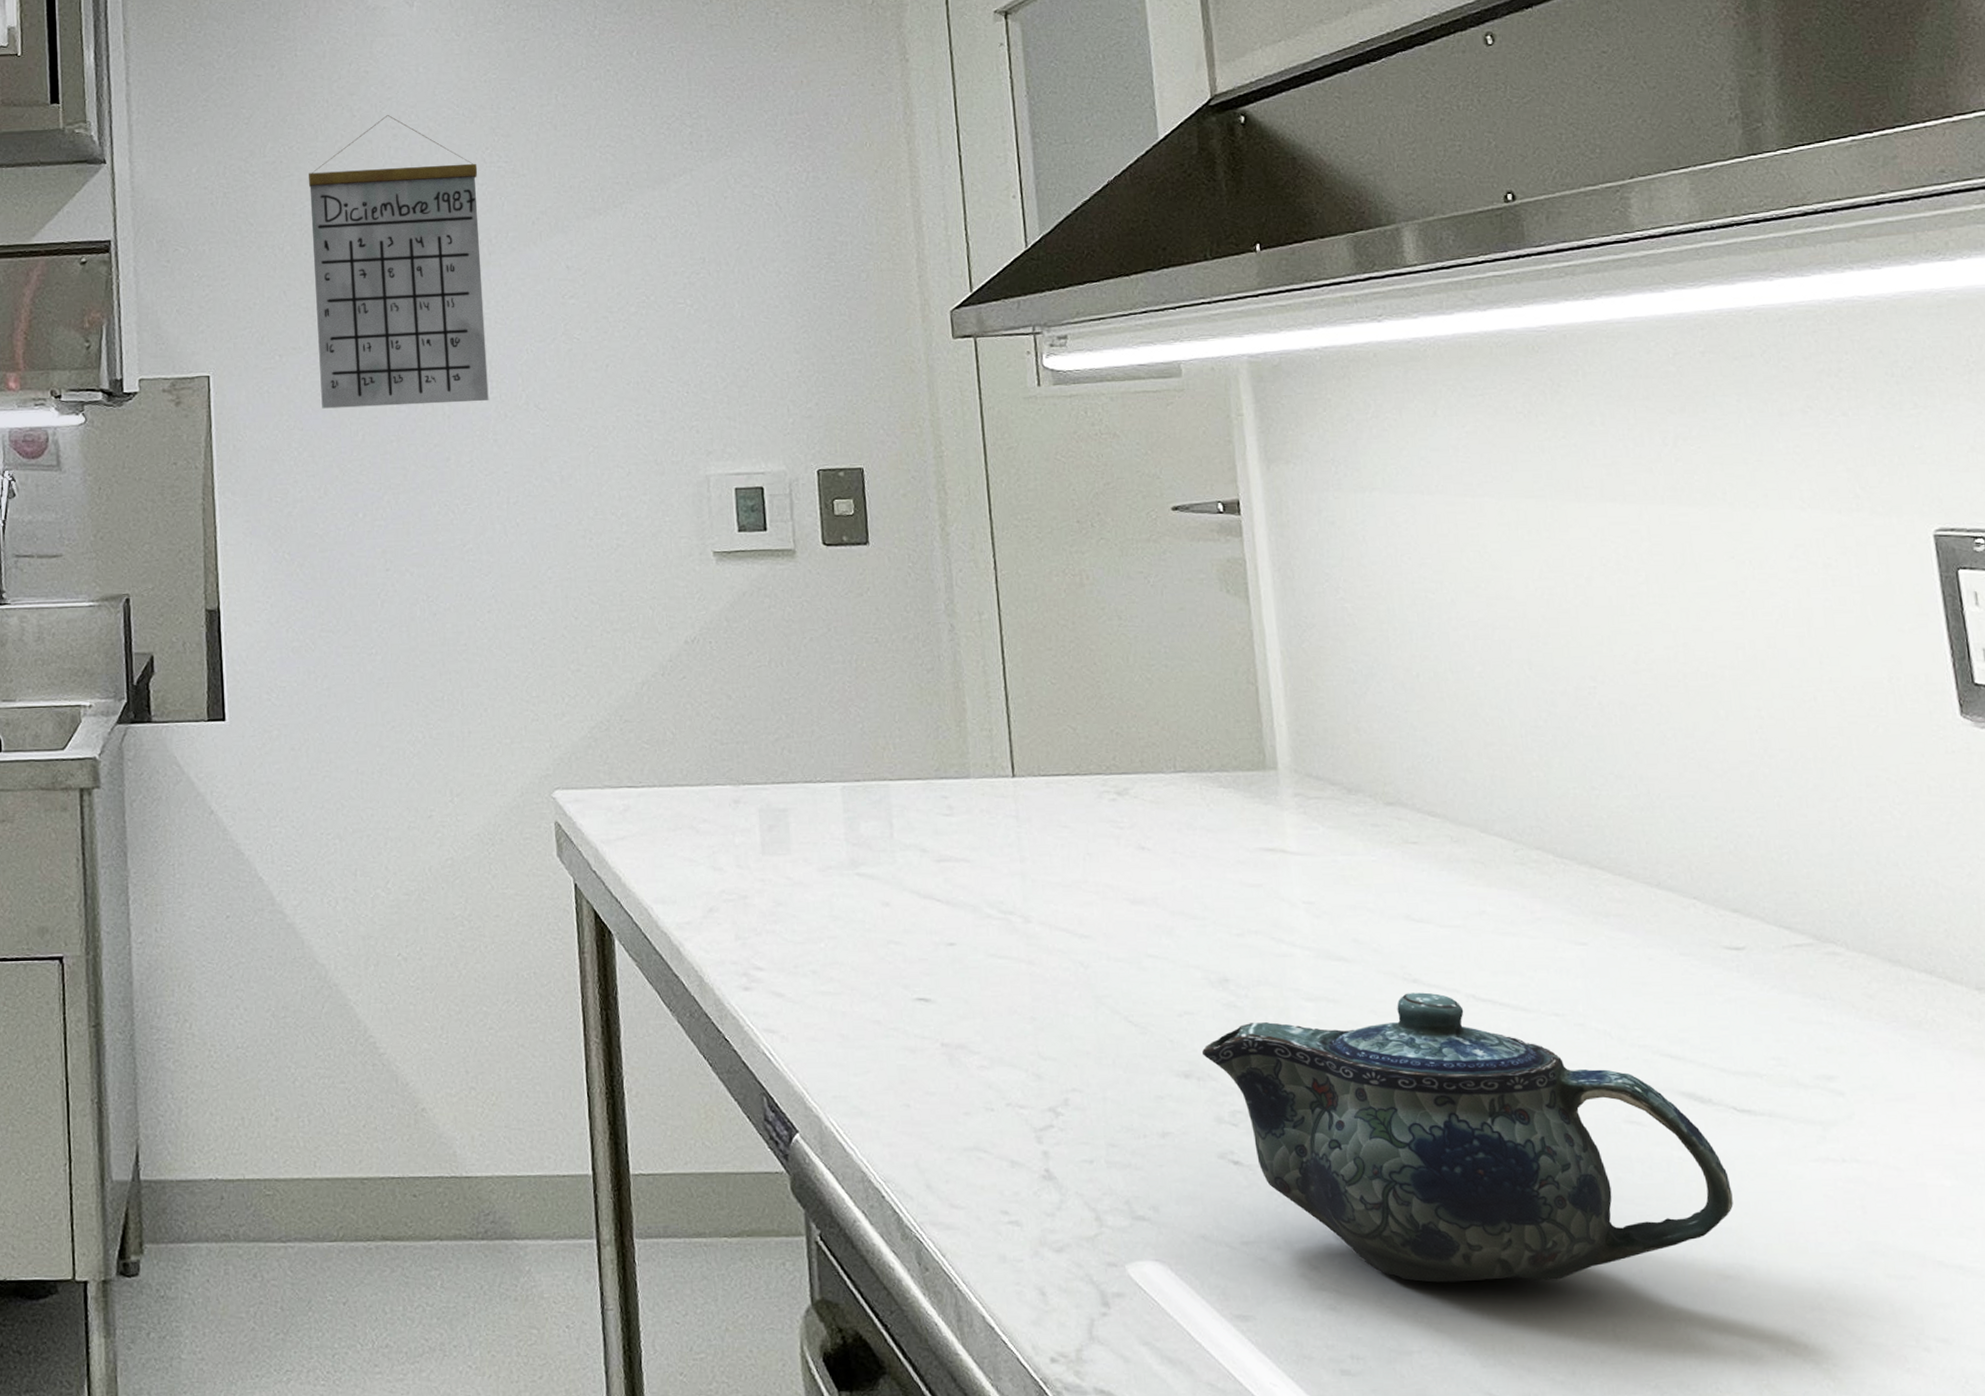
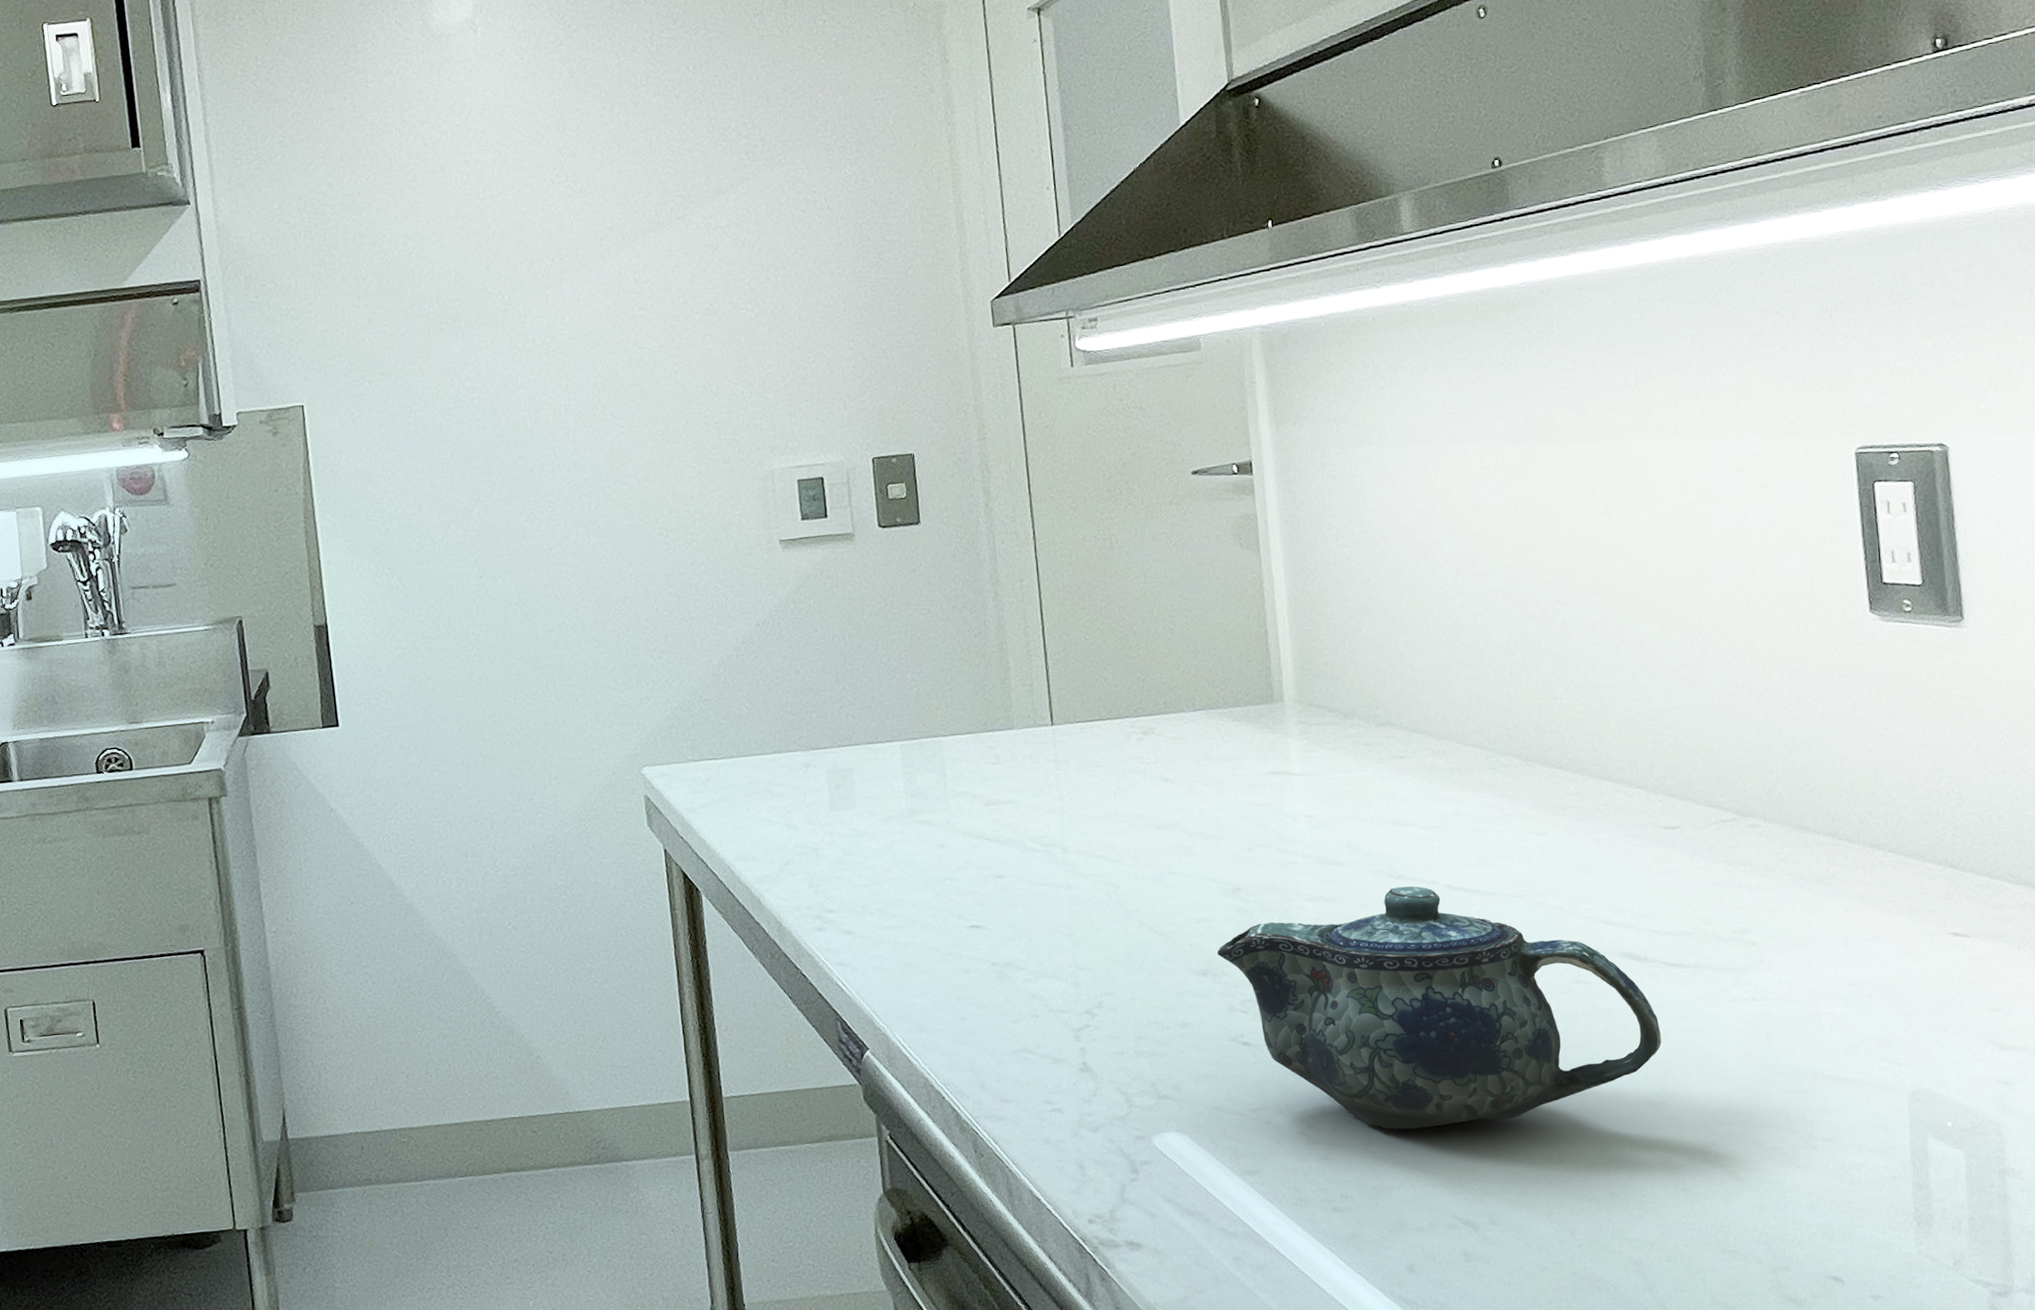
calendar: present [308,115,489,409] -> none [385,141,568,430]

